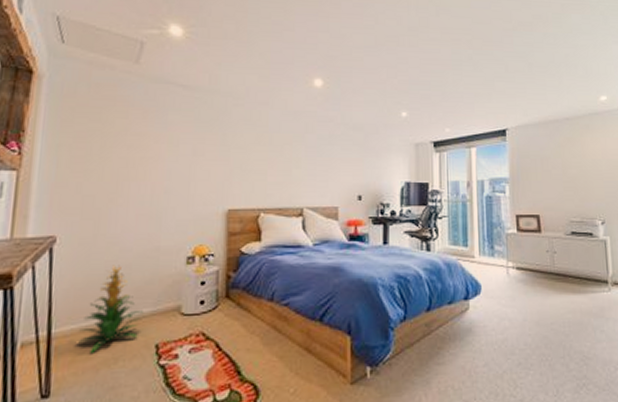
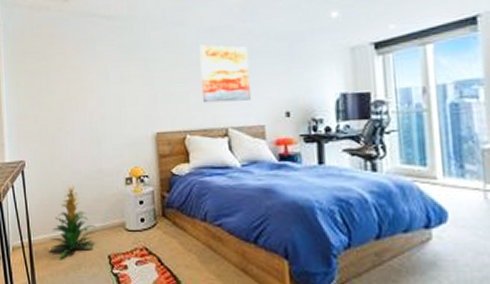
wall art: none [280,126,327,183] -> present [199,44,251,103]

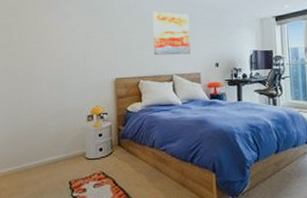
indoor plant: present [50,185,95,259] -> none [14,123,58,188]

